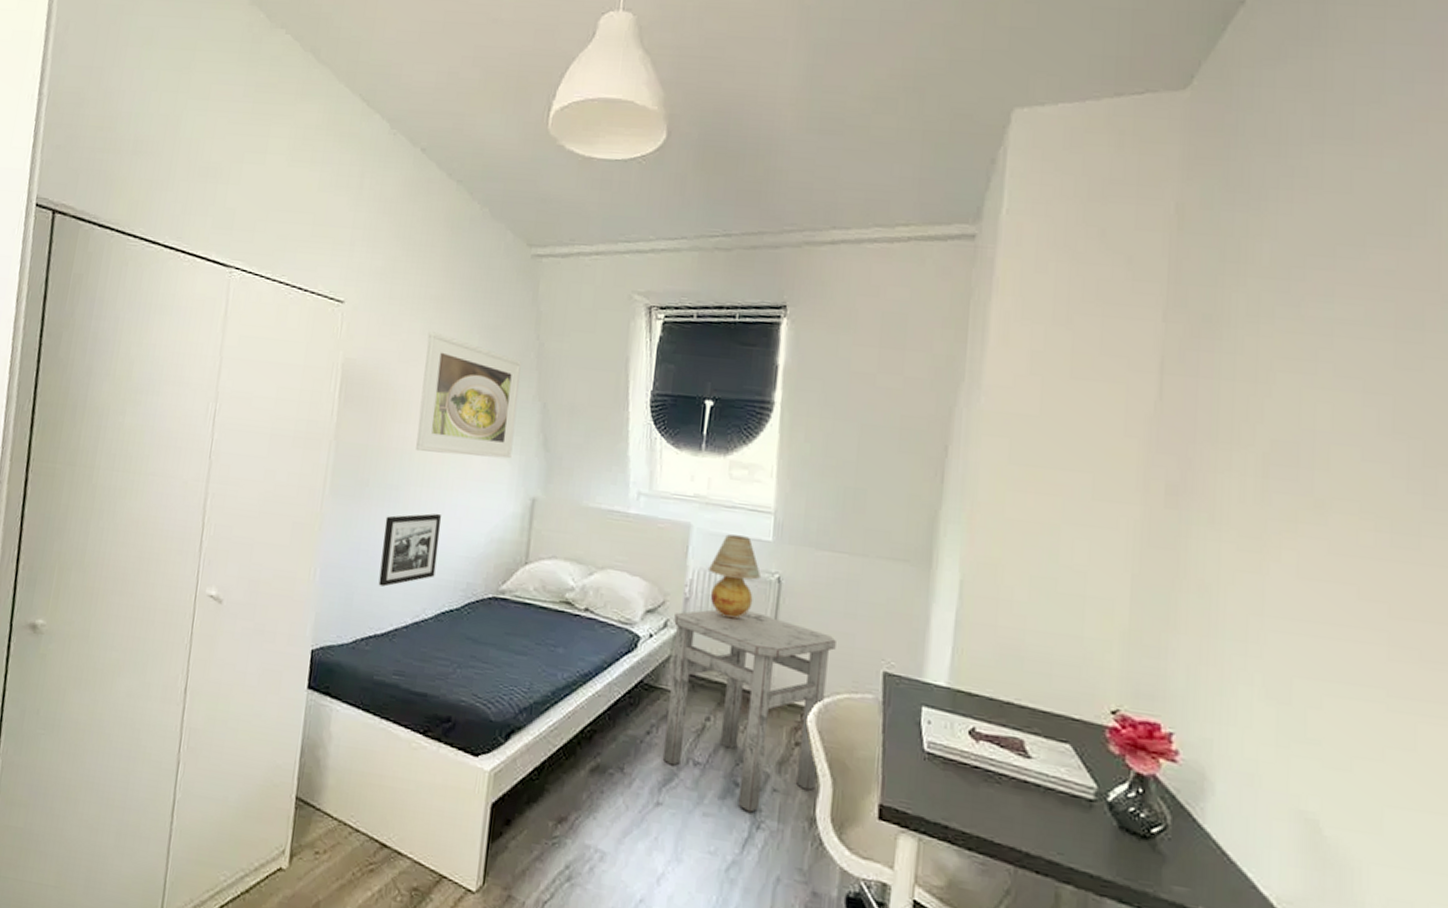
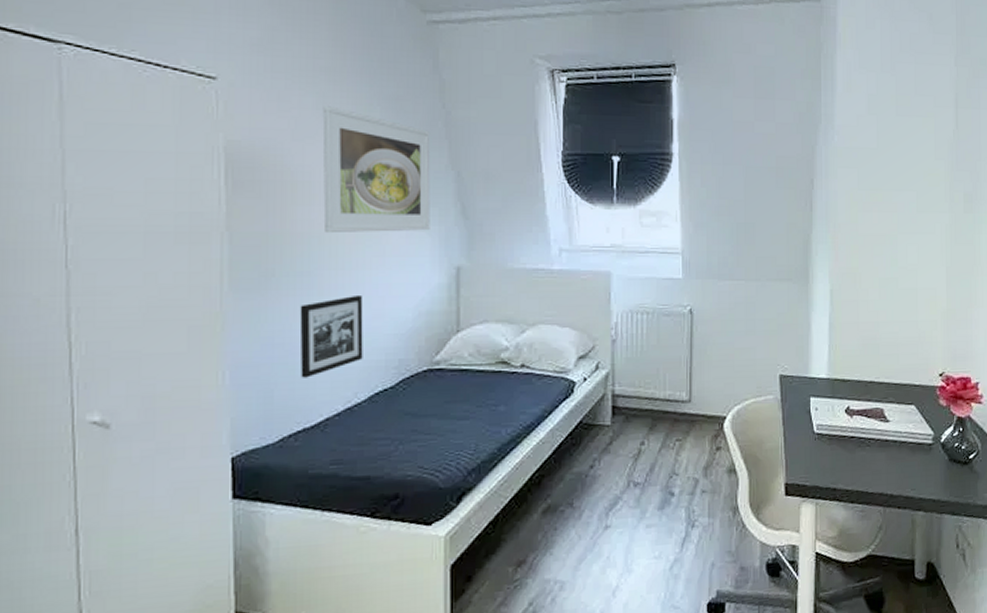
side table: present [662,609,836,813] -> none [605,342,741,515]
table lamp: present [709,534,762,619] -> none [631,277,676,352]

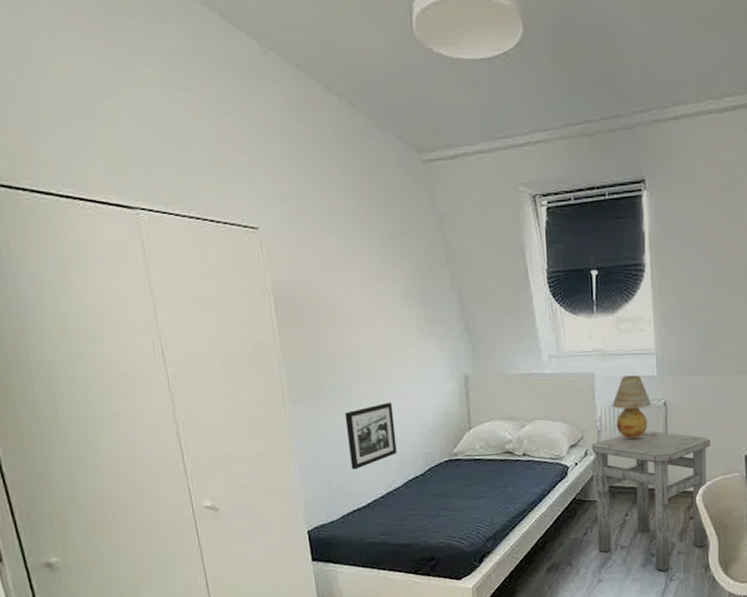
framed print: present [322,106,431,234] -> none [344,244,441,353]
side table: none [605,342,741,515] -> present [592,431,711,571]
table lamp: none [631,277,676,352] -> present [612,375,652,440]

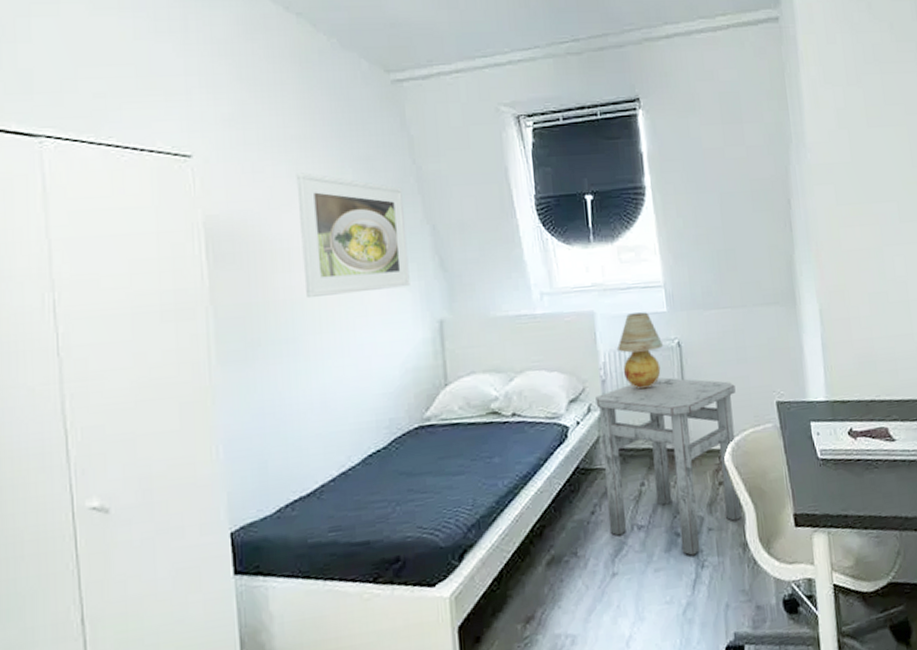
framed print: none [344,244,441,353] -> present [296,172,410,299]
picture frame: present [344,402,397,470] -> none [287,356,354,446]

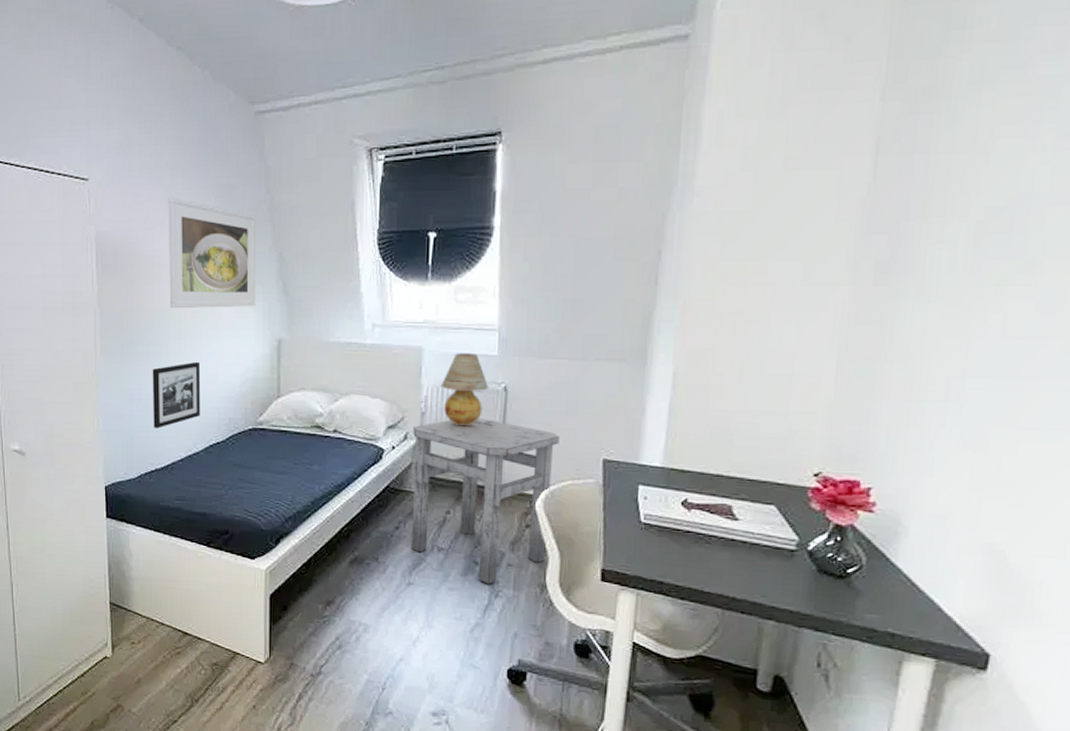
picture frame: none [287,356,354,446] -> present [152,361,201,428]

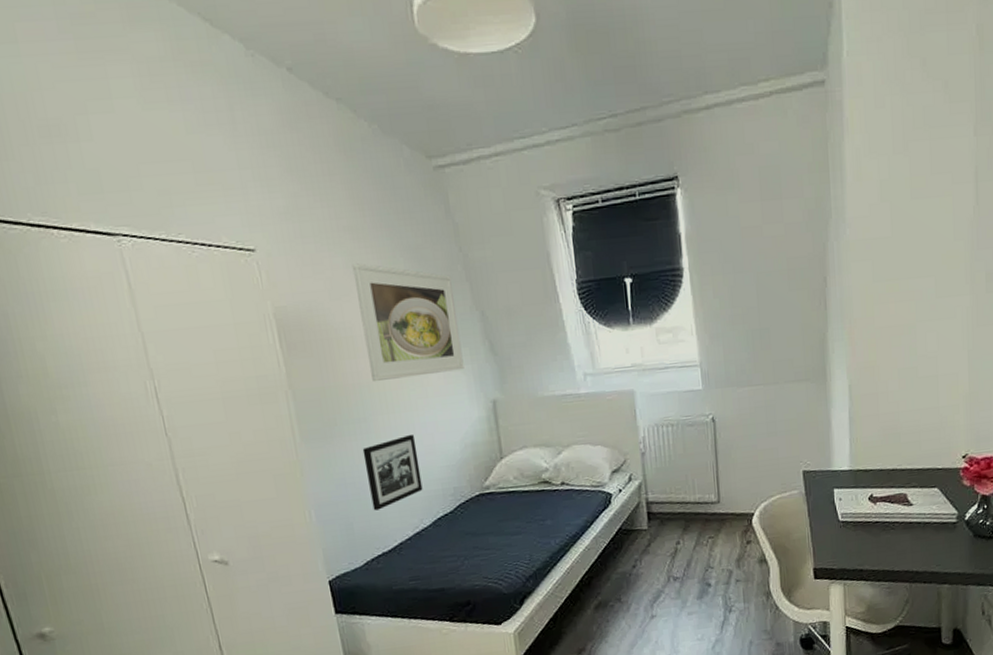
side table: present [410,418,560,584] -> none [636,450,767,602]
table lamp: present [441,353,490,427] -> none [656,390,699,461]

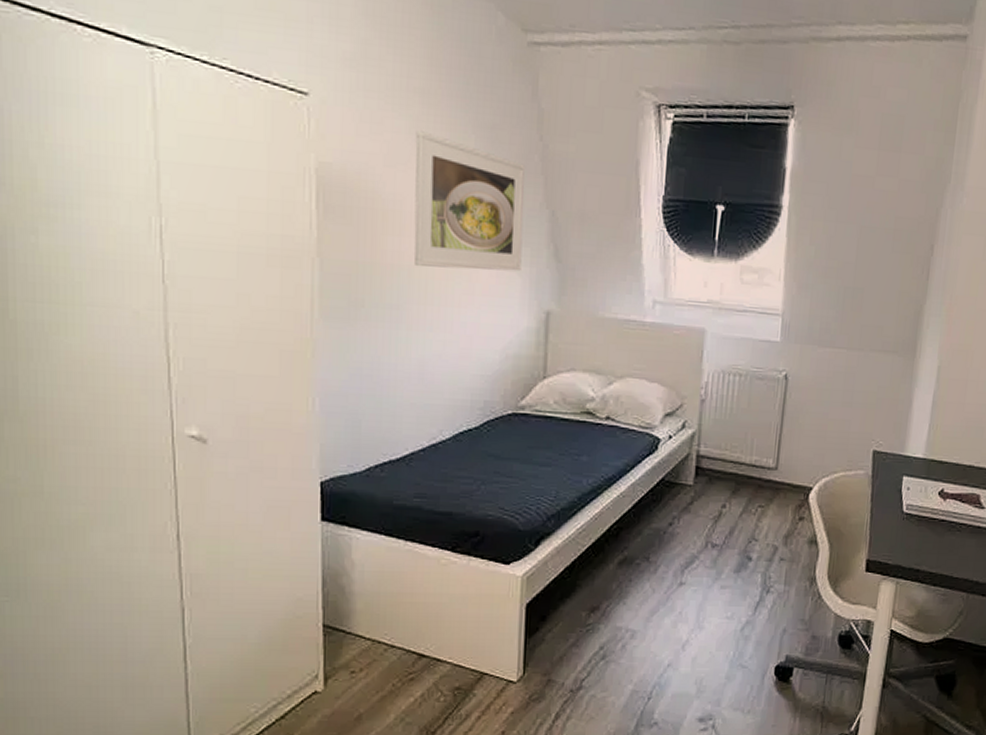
picture frame: present [362,434,423,511] -> none [387,332,451,411]

